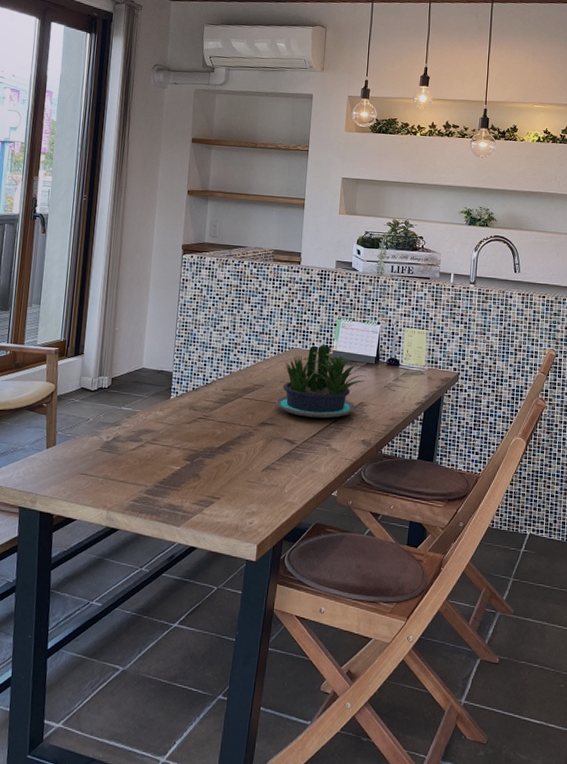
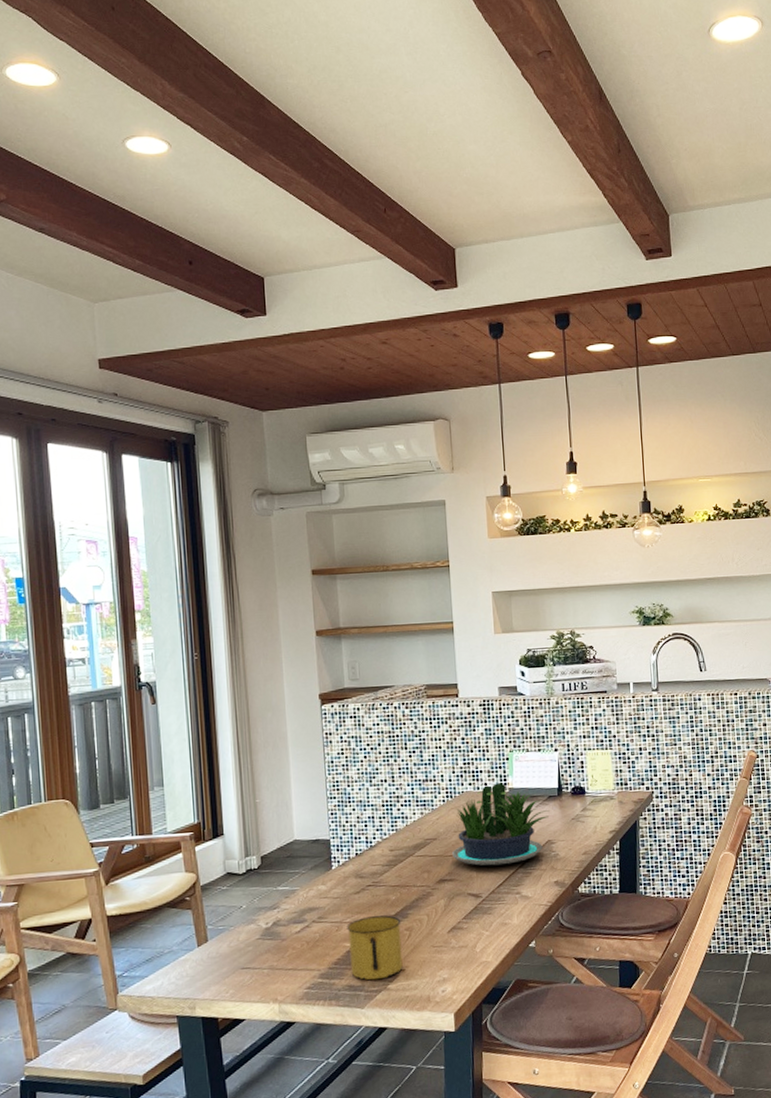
mug: none [173,445,223,503] -> present [347,915,403,980]

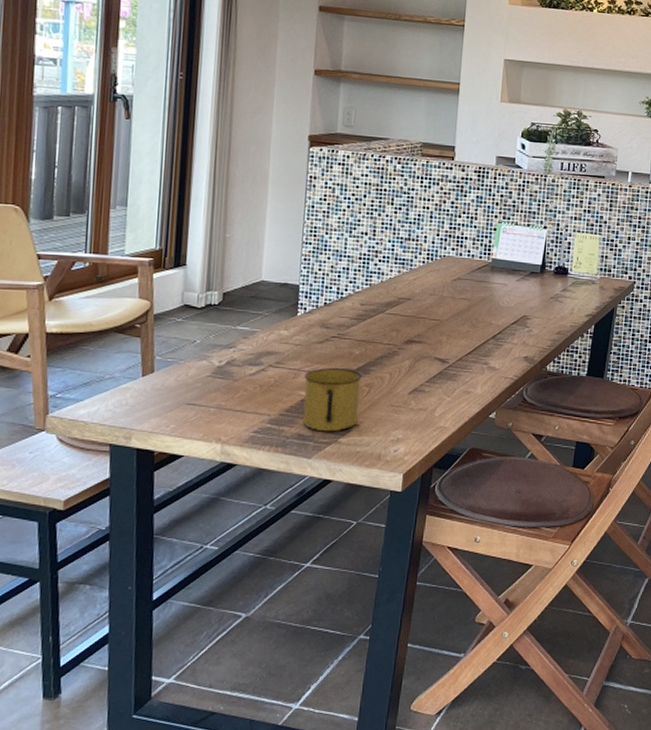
potted plant: present [452,783,550,866] -> none [424,252,530,334]

